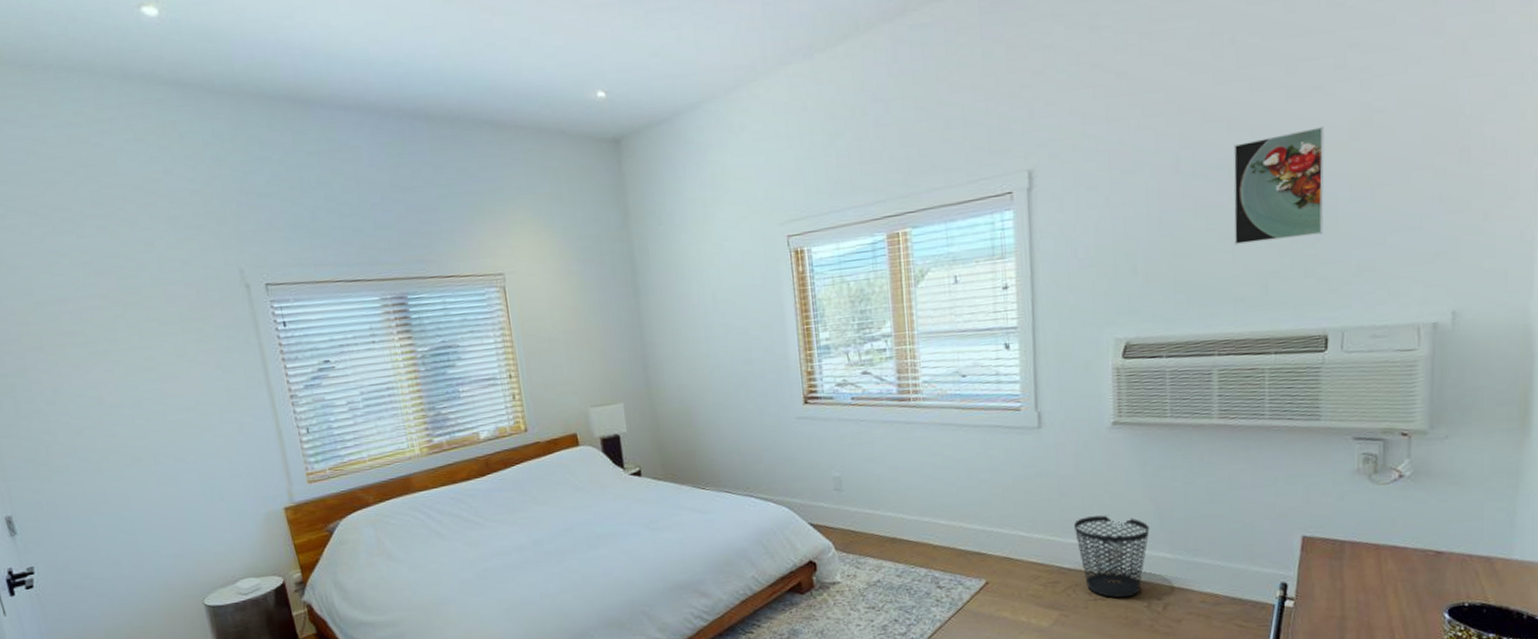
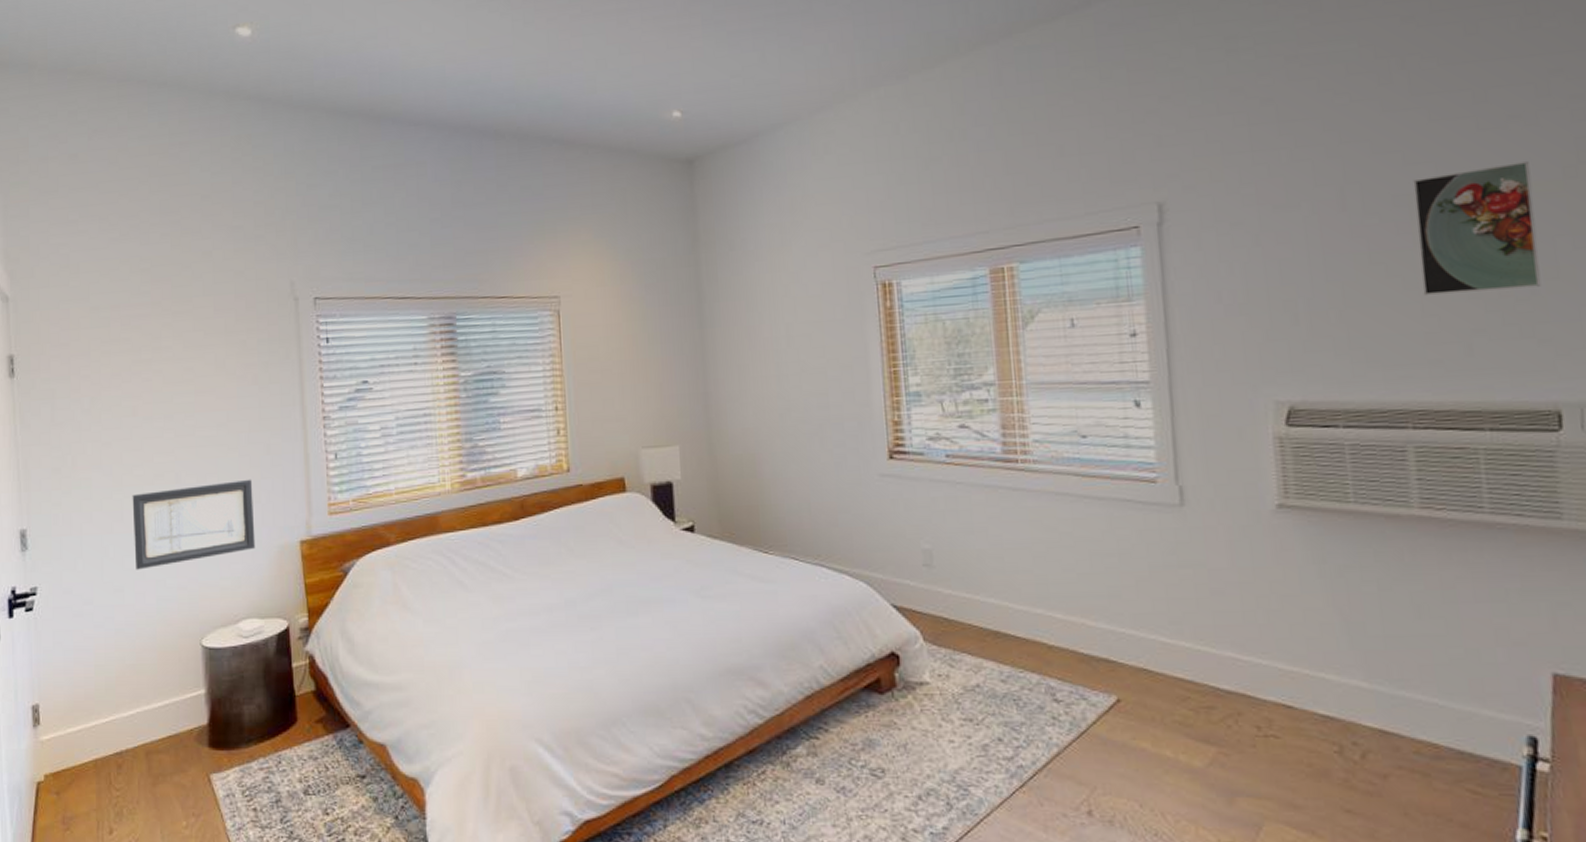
wall art: none [113,456,243,544] -> present [132,479,256,570]
wastebasket: present [1074,515,1150,598] -> none [1232,623,1336,737]

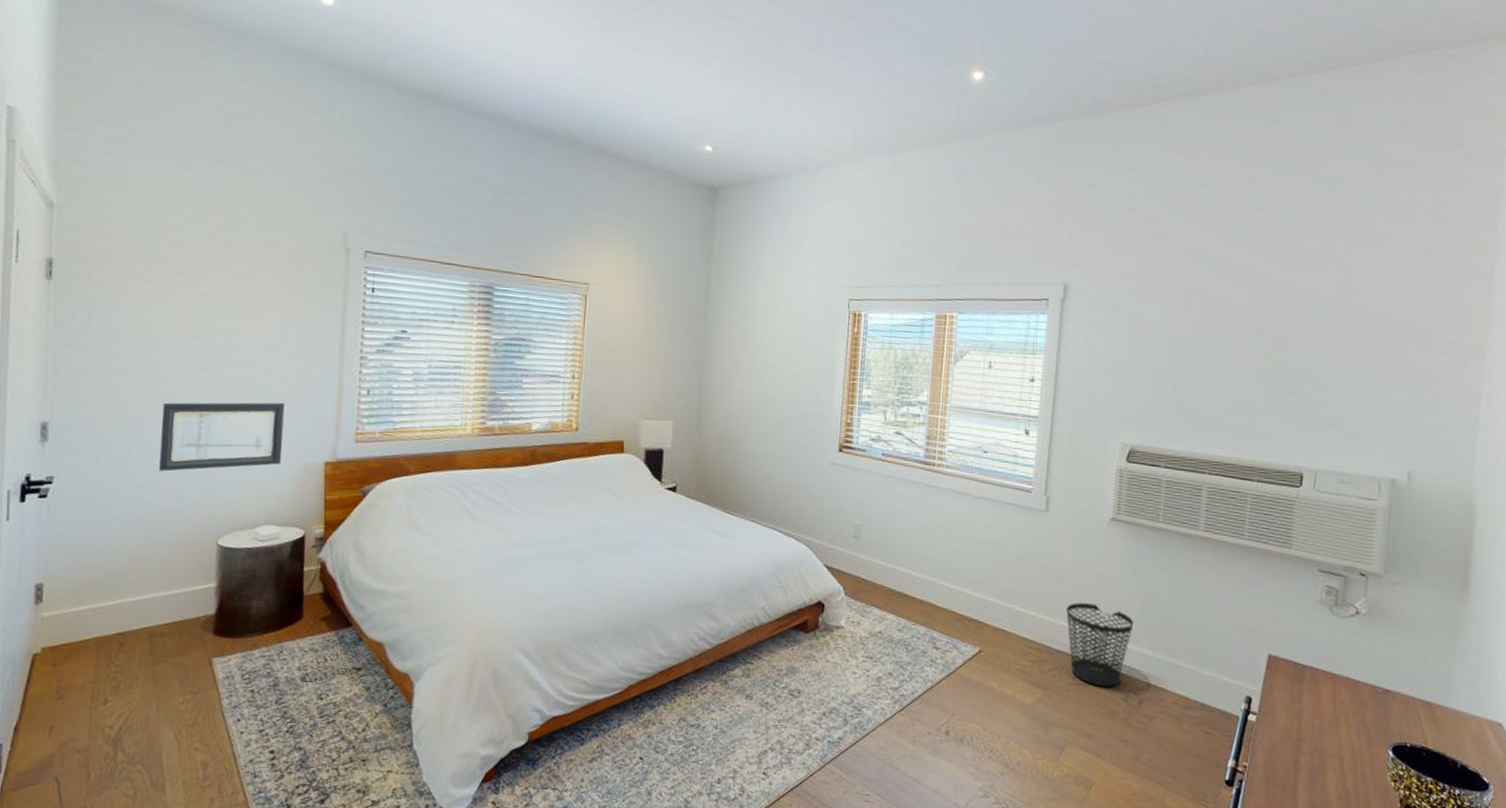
wastebasket: none [1232,623,1336,737] -> present [1066,602,1134,687]
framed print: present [1413,162,1542,296] -> none [1231,294,1312,385]

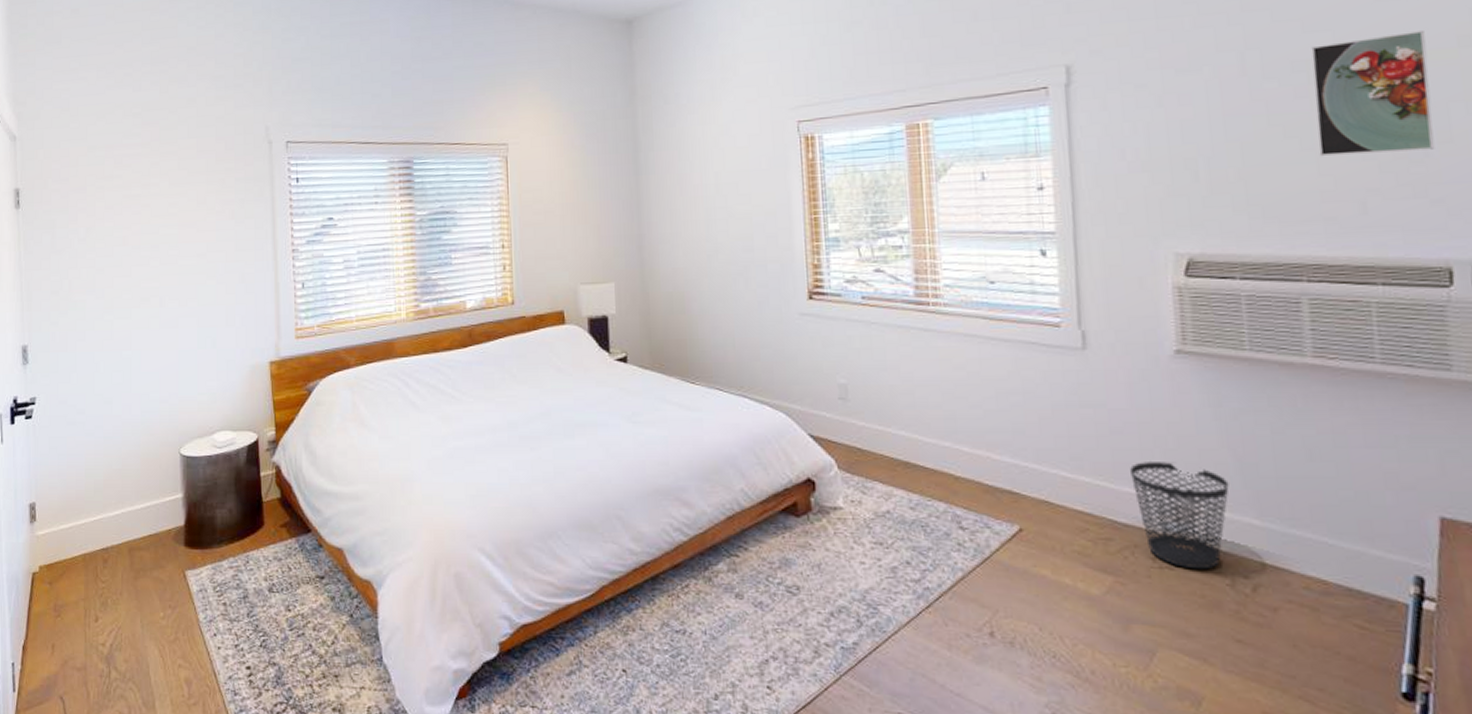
wall art: present [159,402,285,472] -> none [121,304,230,384]
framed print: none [1231,294,1312,385] -> present [1311,31,1435,157]

